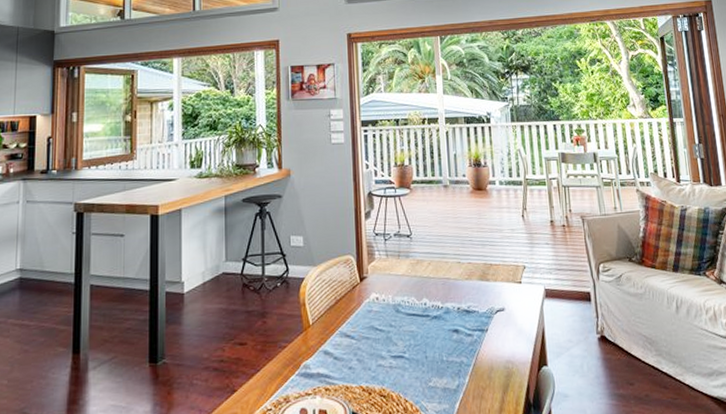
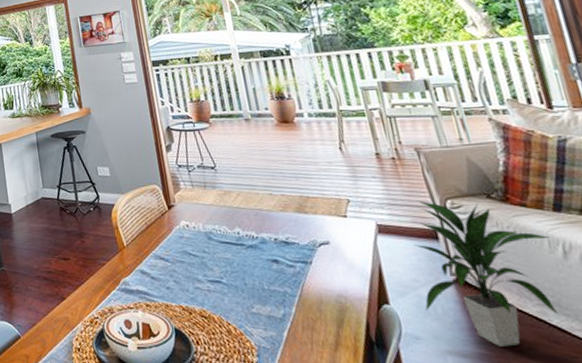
indoor plant: none [573,266,669,396] -> present [415,201,559,347]

